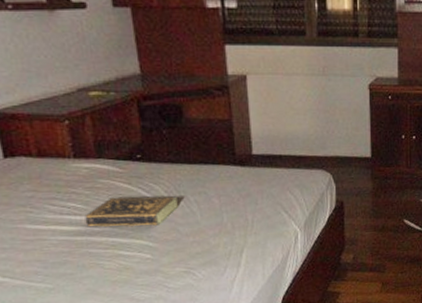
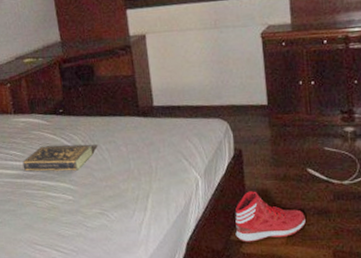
sneaker: none [333,242,400,293] -> present [235,191,307,242]

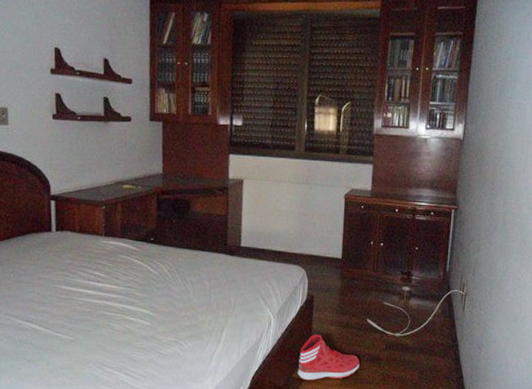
book: present [22,145,93,171] -> none [105,271,177,298]

